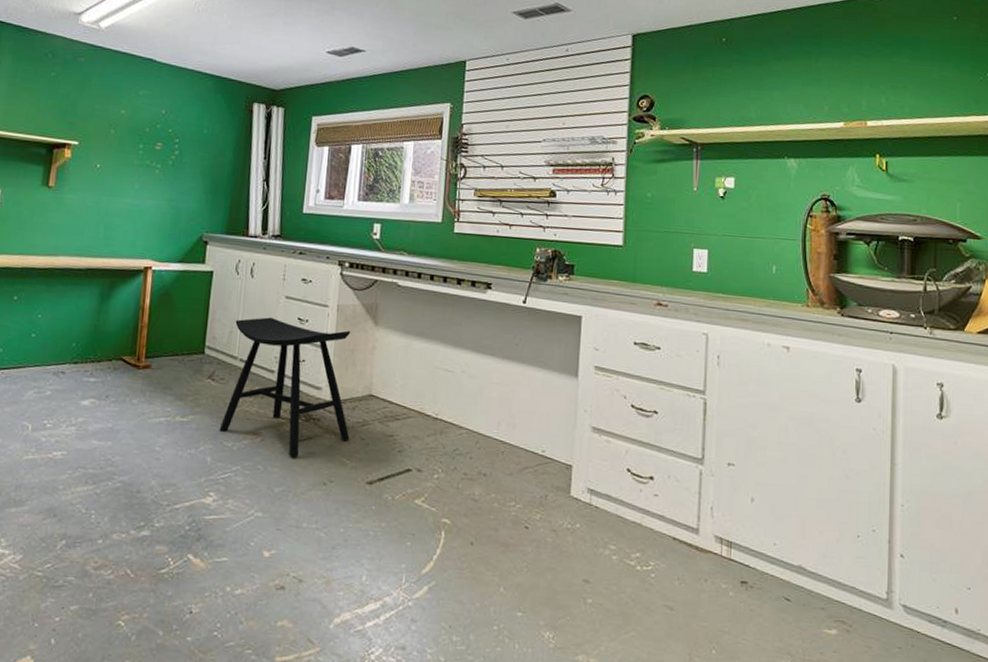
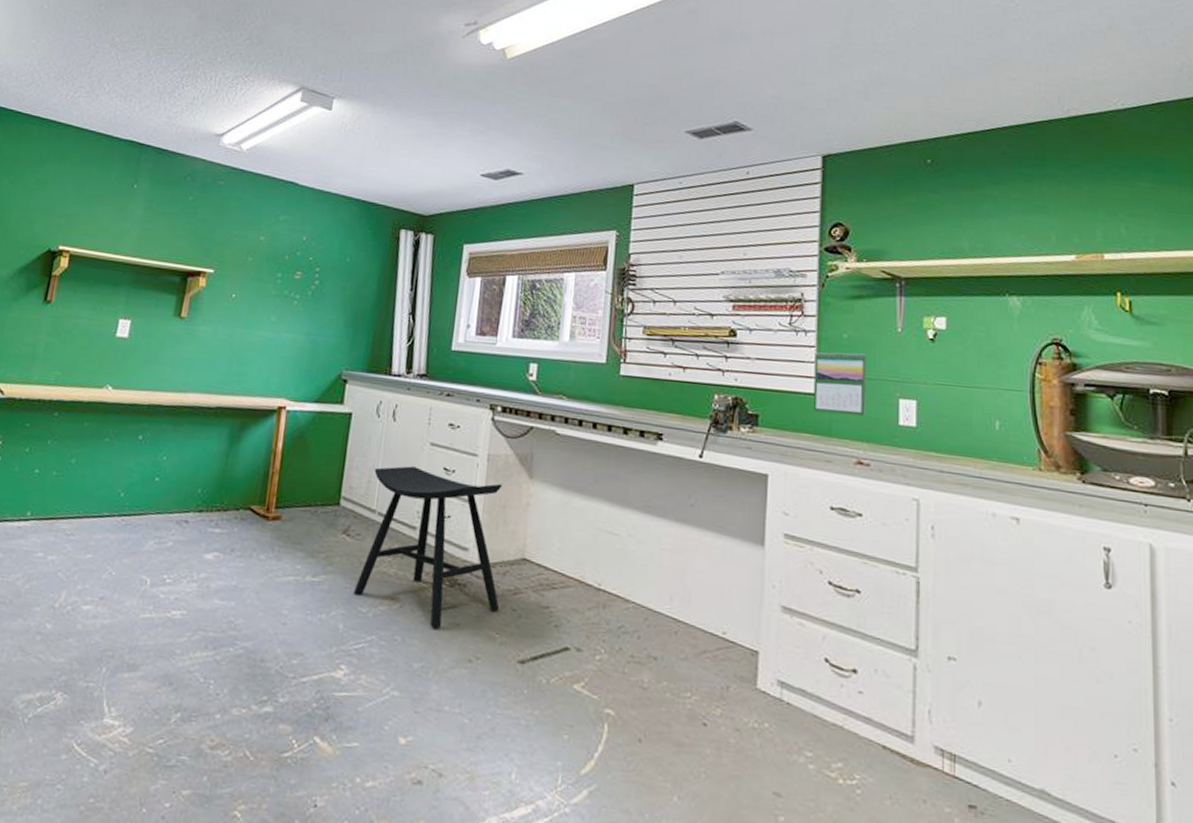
calendar: none [621,209,667,264] -> present [813,351,867,416]

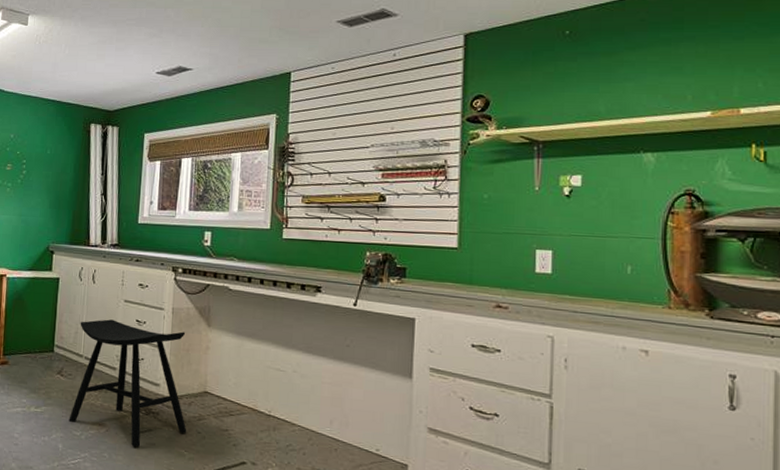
calendar: present [813,351,867,416] -> none [455,210,506,266]

